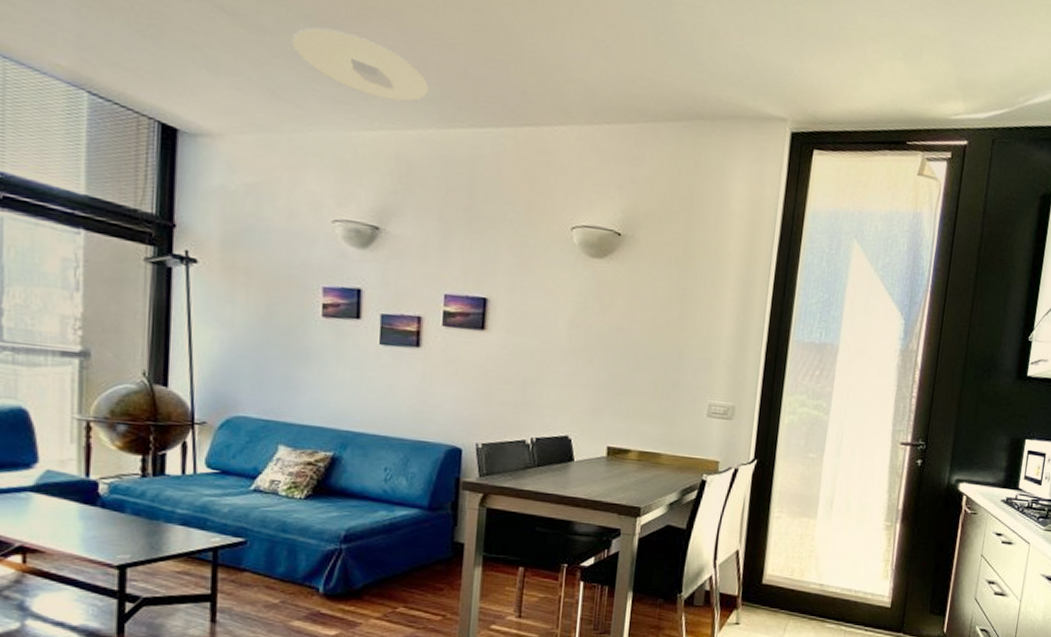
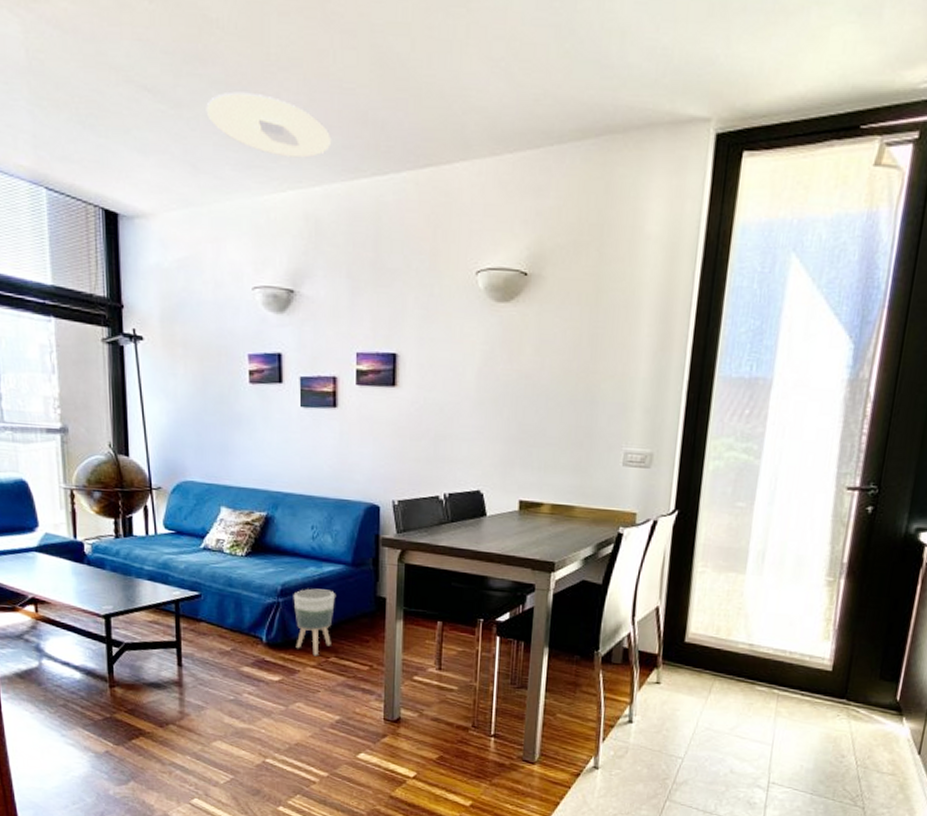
planter: none [358,534,407,607] -> present [293,588,335,656]

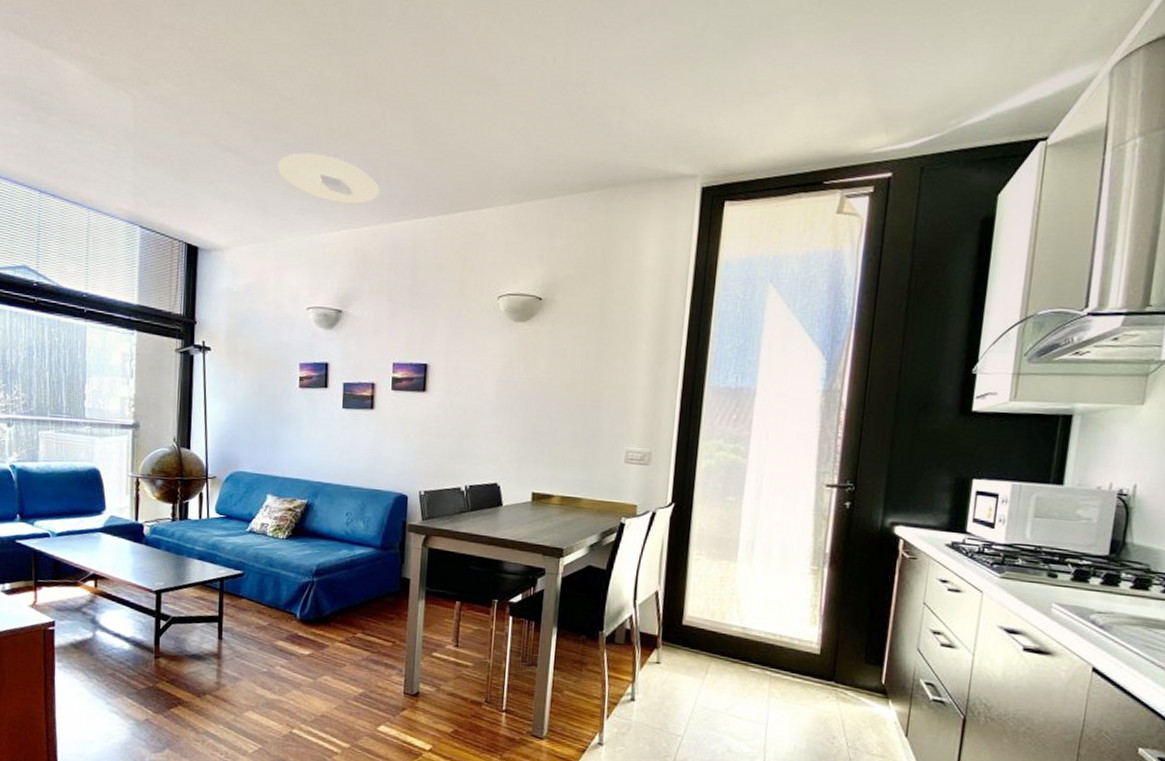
planter: present [293,588,335,656] -> none [326,569,364,632]

